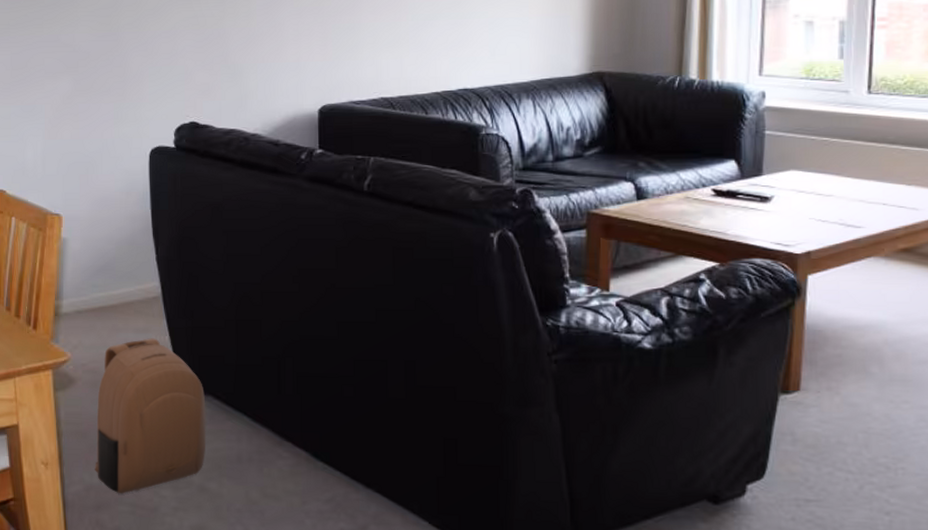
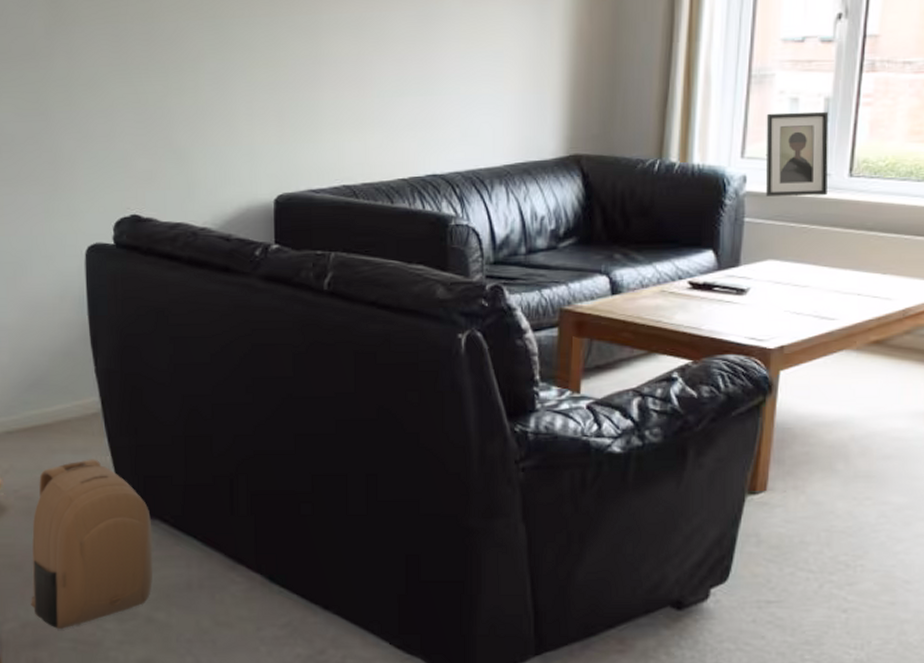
picture frame: none [782,33,847,112] -> present [765,111,829,197]

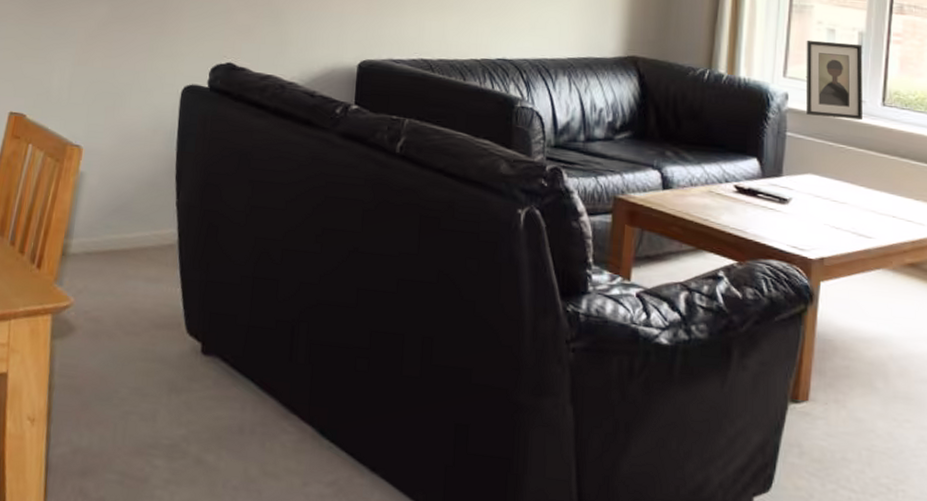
backpack: present [31,459,153,630] -> none [85,289,212,461]

